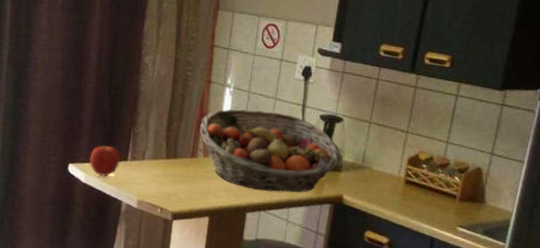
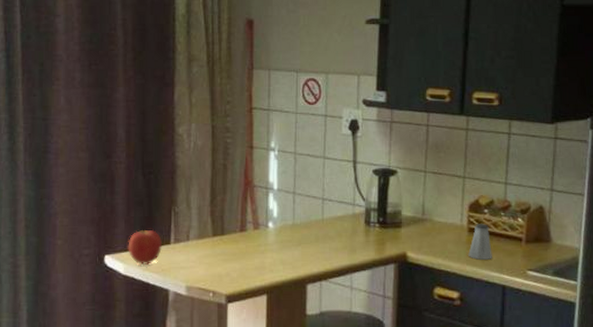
fruit basket: present [200,109,342,193] -> none [247,171,400,258]
saltshaker: none [402,177,426,212] -> present [468,224,492,260]

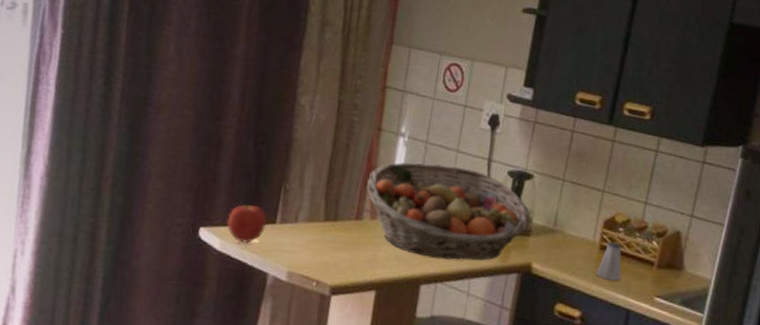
fruit basket: none [247,171,400,258] -> present [367,162,531,261]

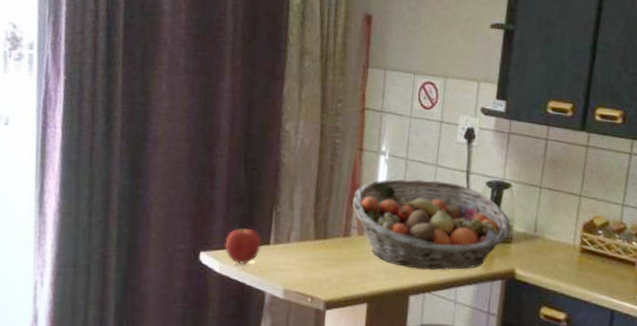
saltshaker: present [596,242,622,281] -> none [579,245,603,282]

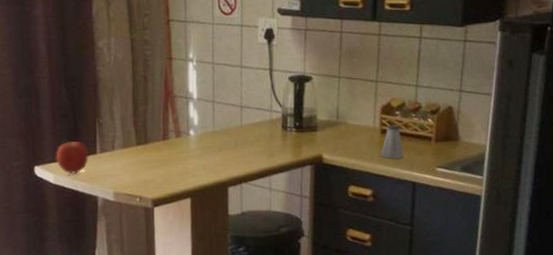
fruit basket: present [352,178,512,270] -> none [168,80,316,163]
saltshaker: none [579,245,603,282] -> present [381,125,403,159]

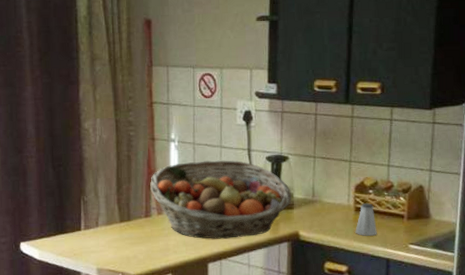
apple: present [56,141,89,174] -> none [41,218,73,250]
fruit basket: none [168,80,316,163] -> present [150,160,292,239]

